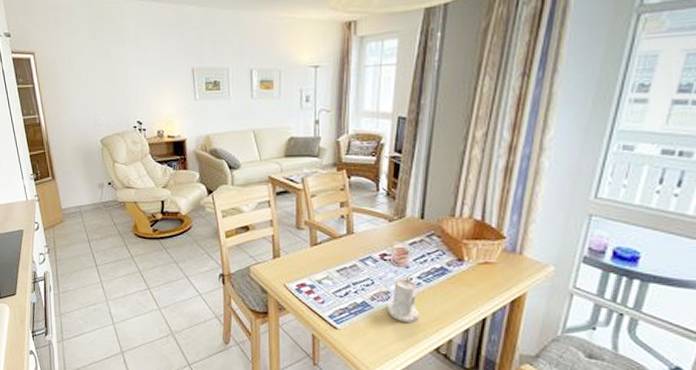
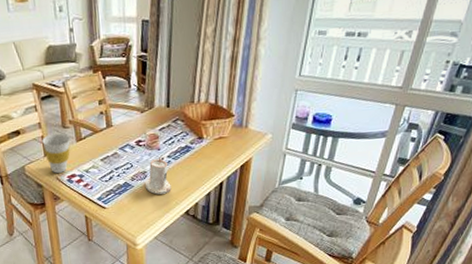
cup: none [272,234,305,280] -> present [42,133,71,173]

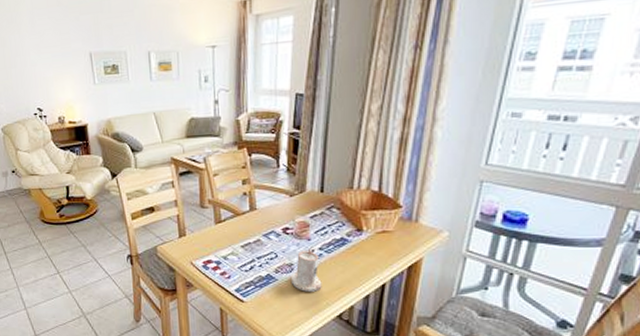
cup: present [42,133,71,173] -> none [177,213,209,257]

